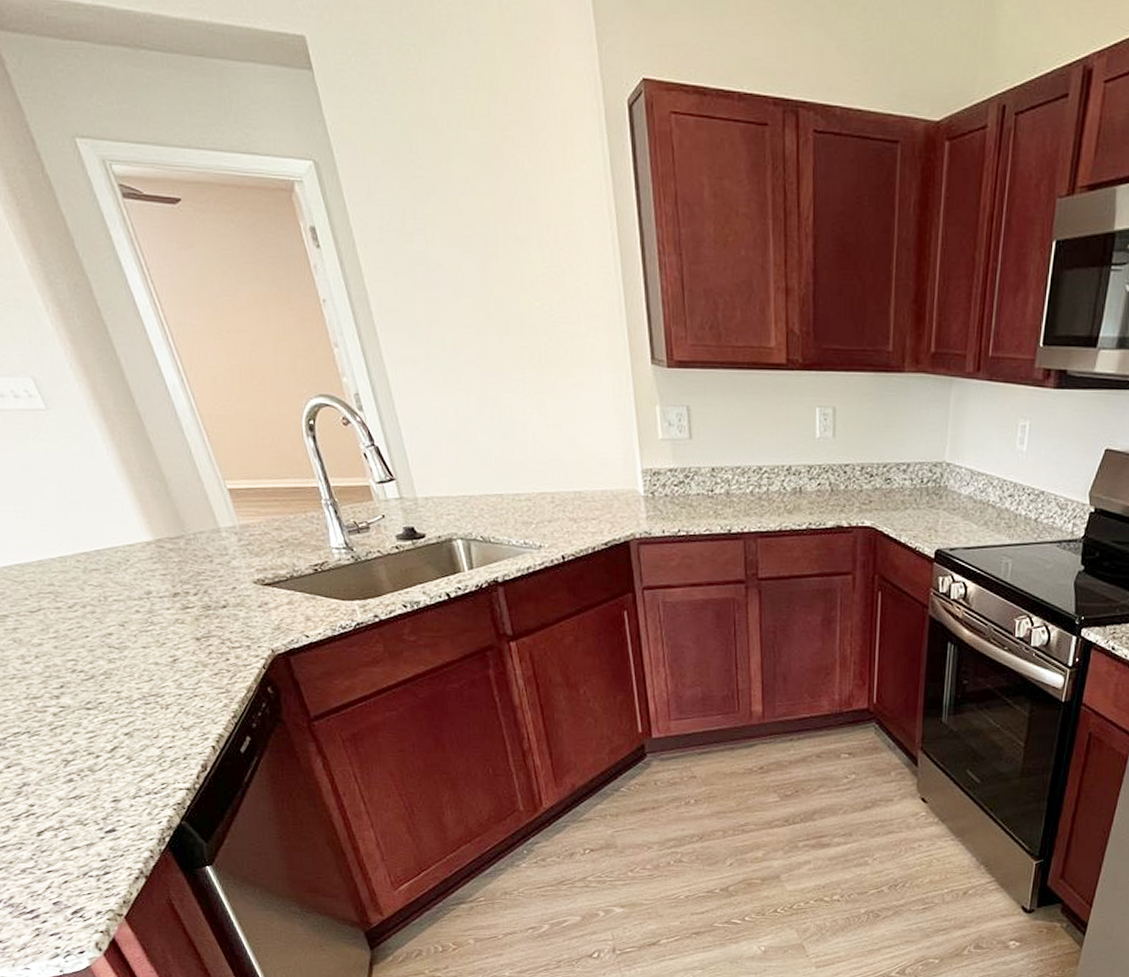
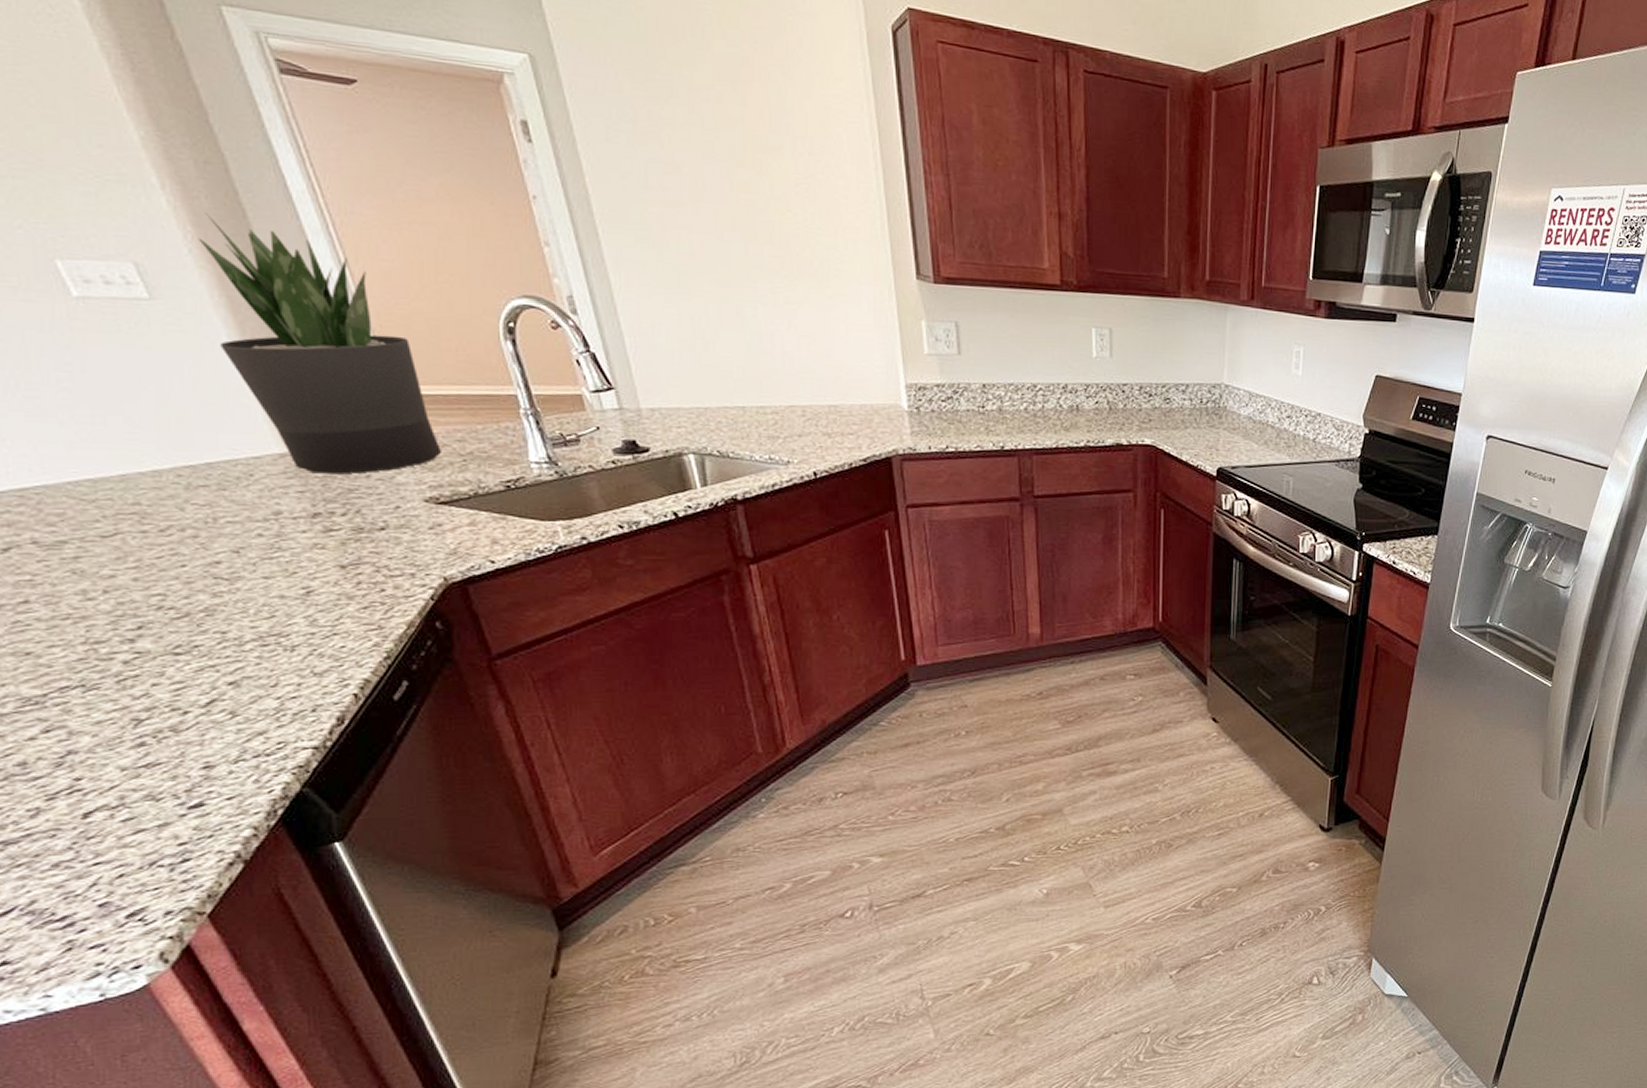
planter: none [75,331,264,559] -> present [198,213,441,474]

